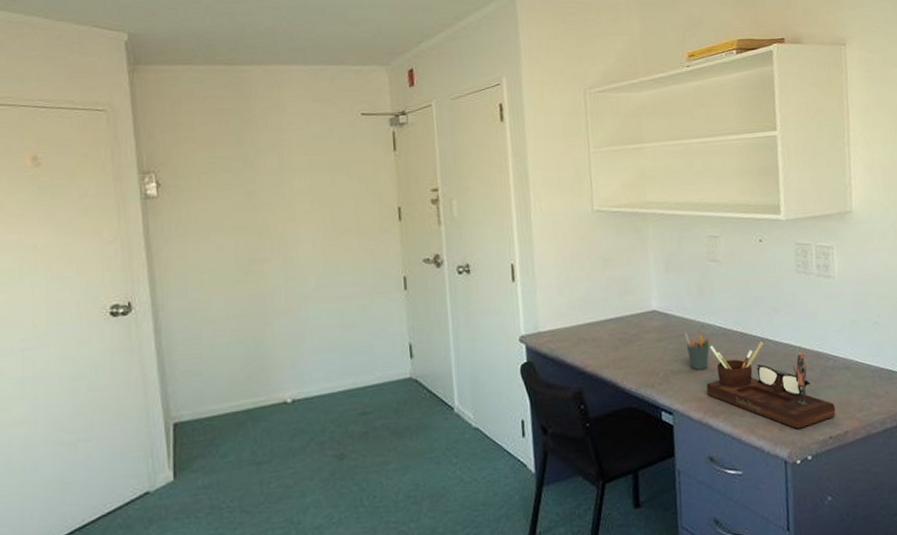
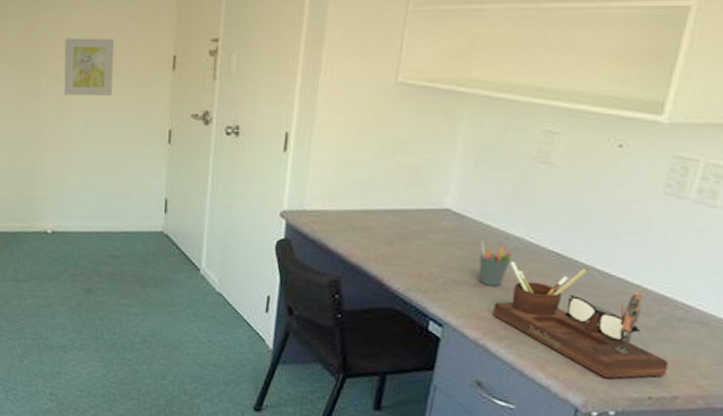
wall art: none [286,197,342,257] -> present [63,38,115,97]

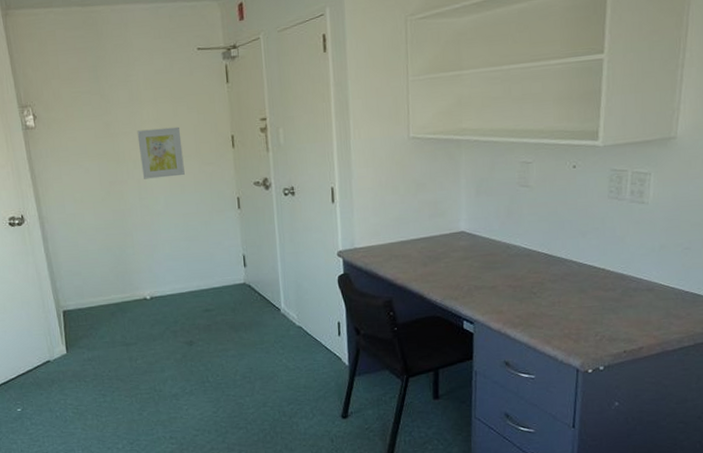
pen holder: present [478,240,512,286] -> none [490,252,514,286]
desk organizer: present [492,261,669,379] -> none [507,261,633,343]

